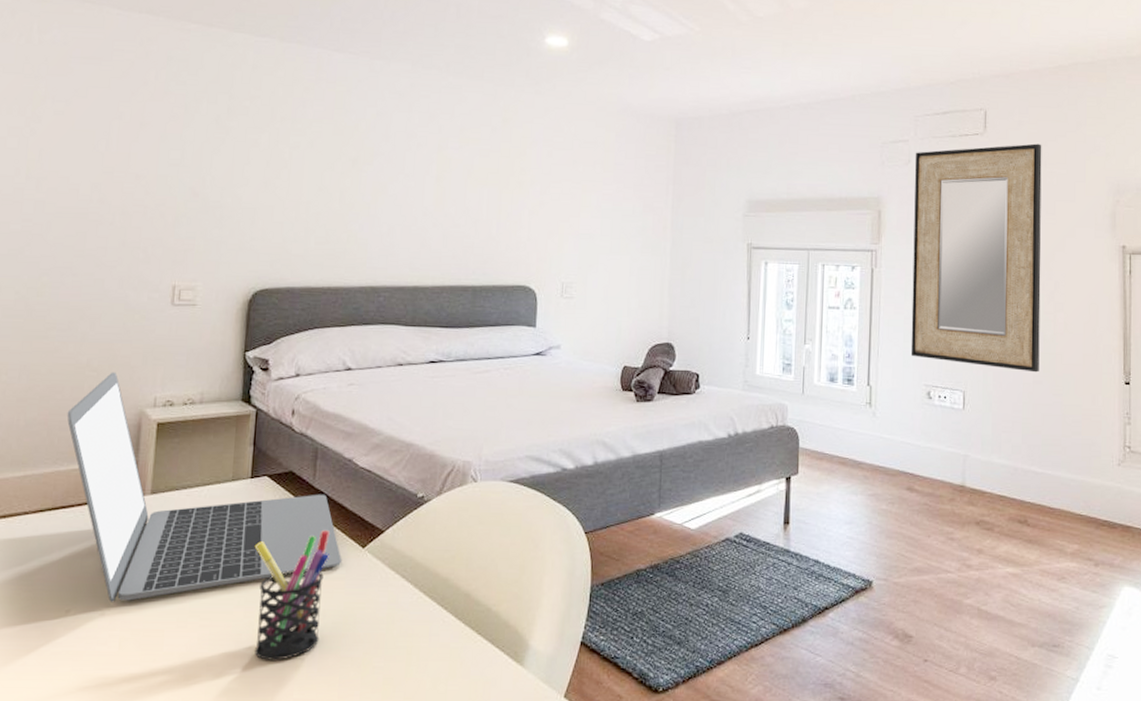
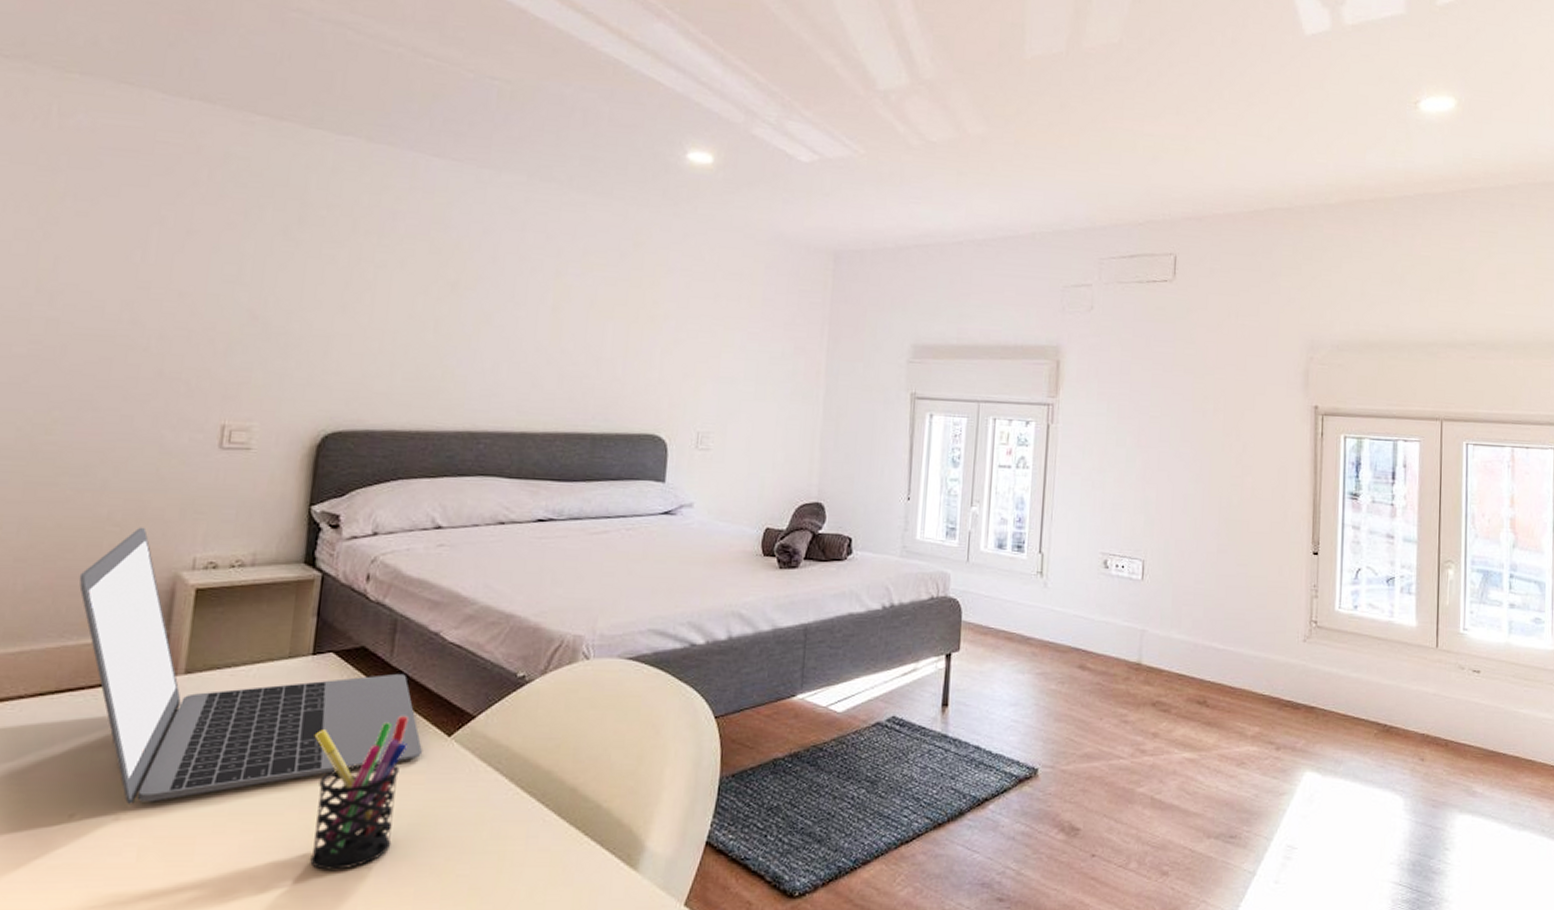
home mirror: present [910,143,1042,373] -> none [1087,293,1234,541]

